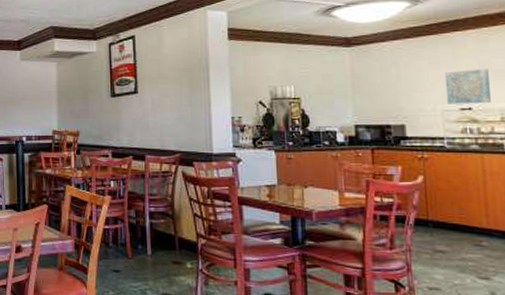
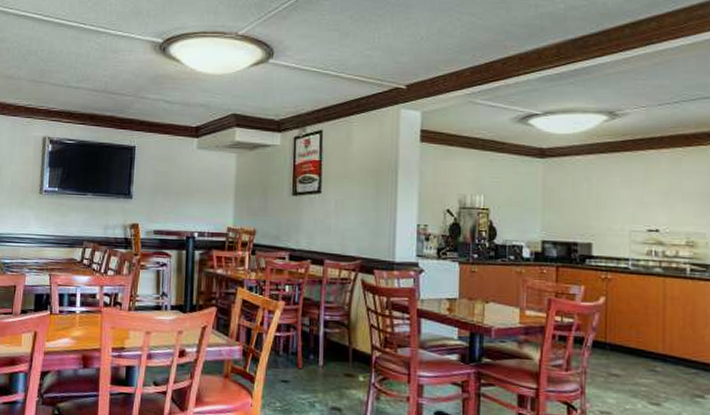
wall art: present [444,68,491,105] -> none [635,190,678,226]

